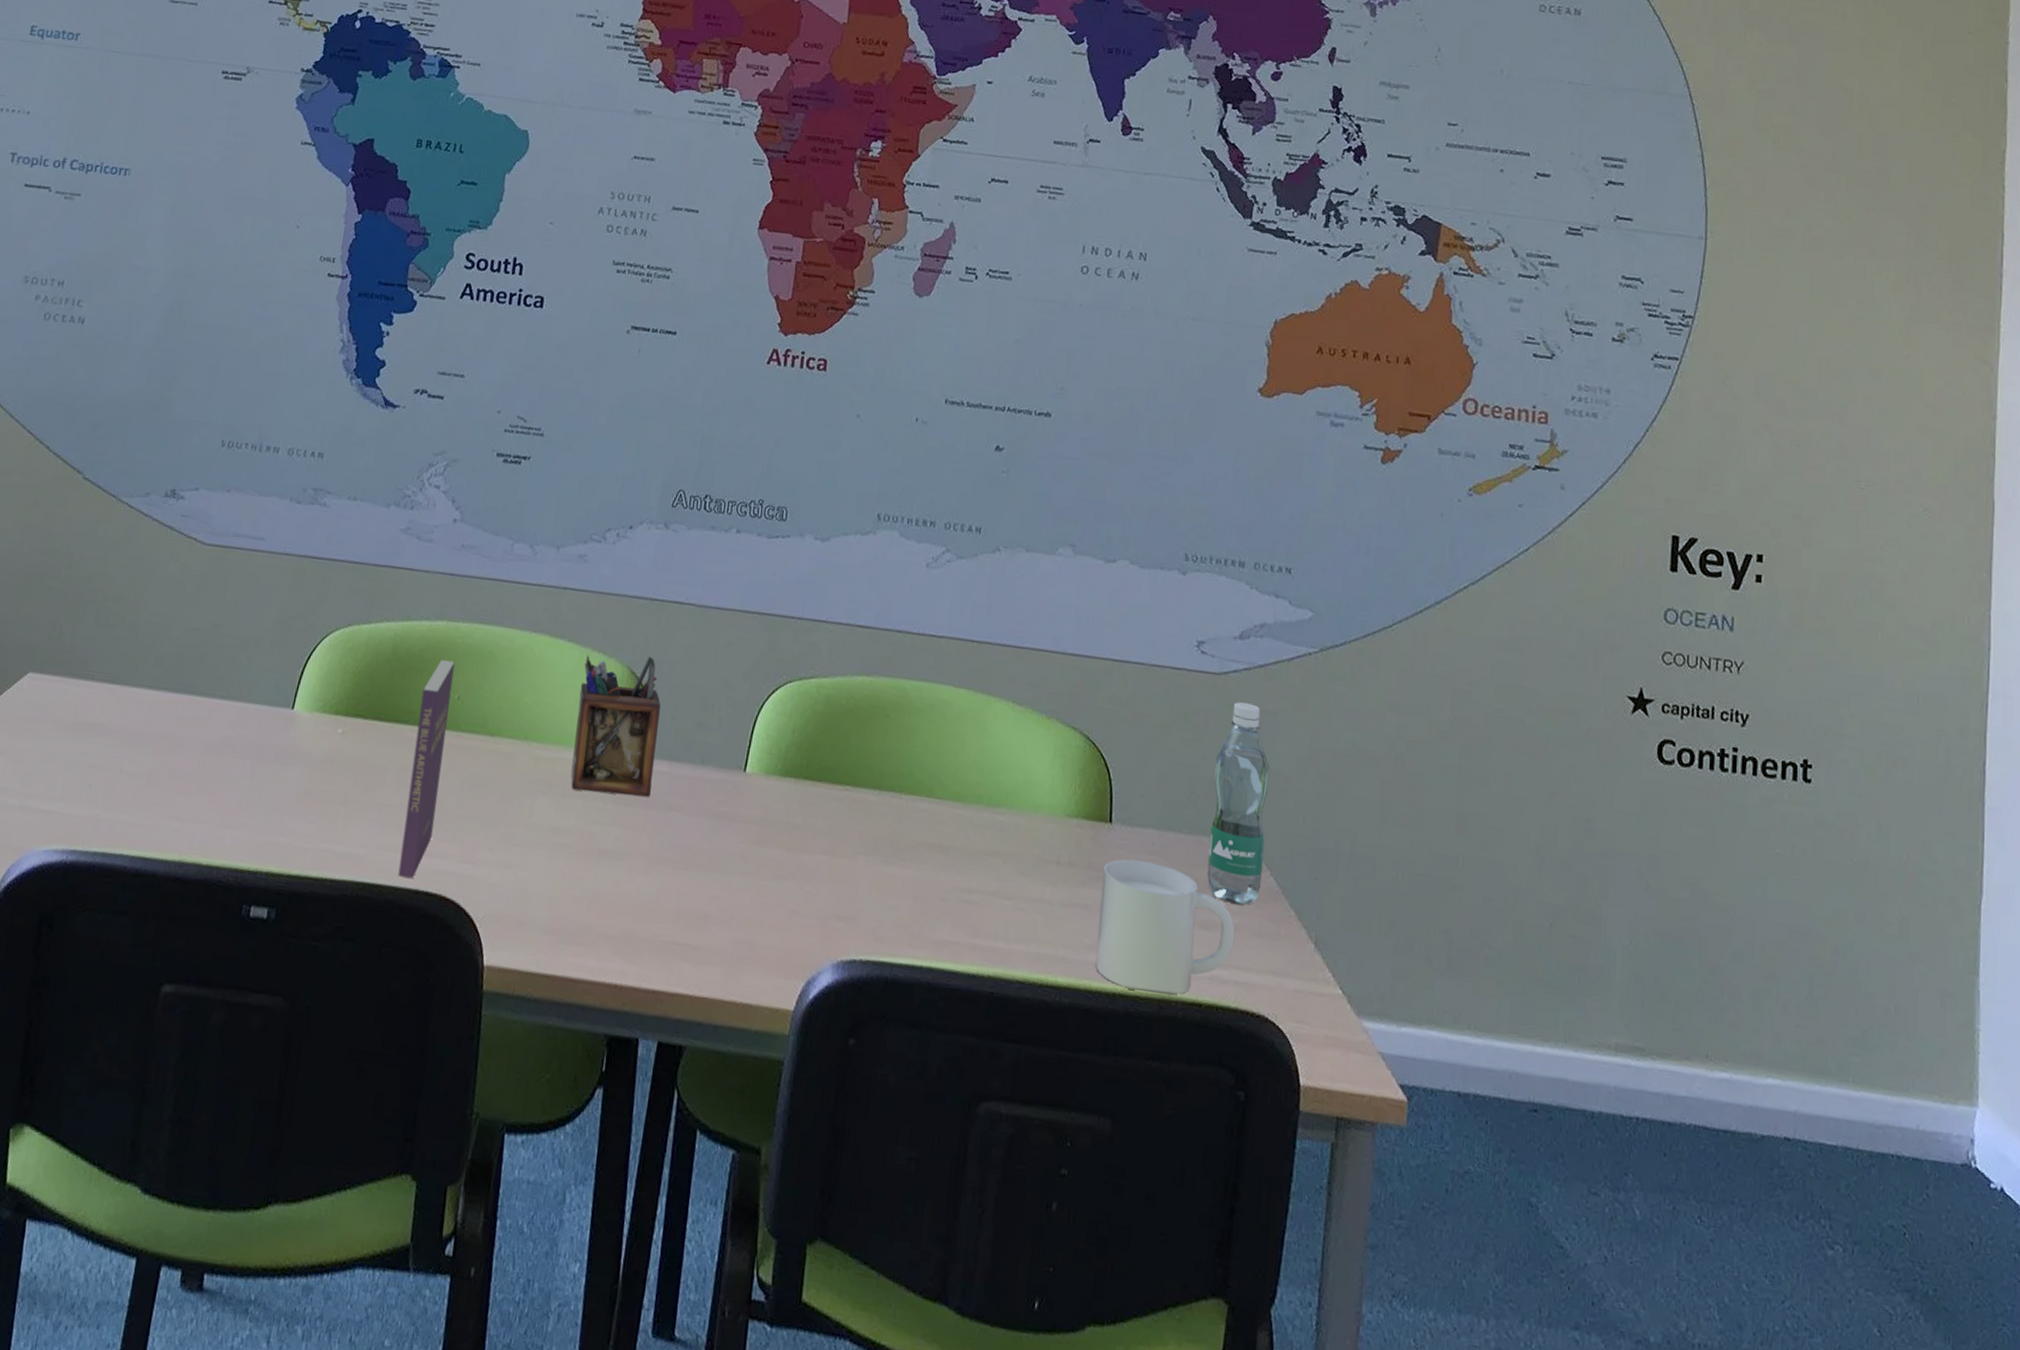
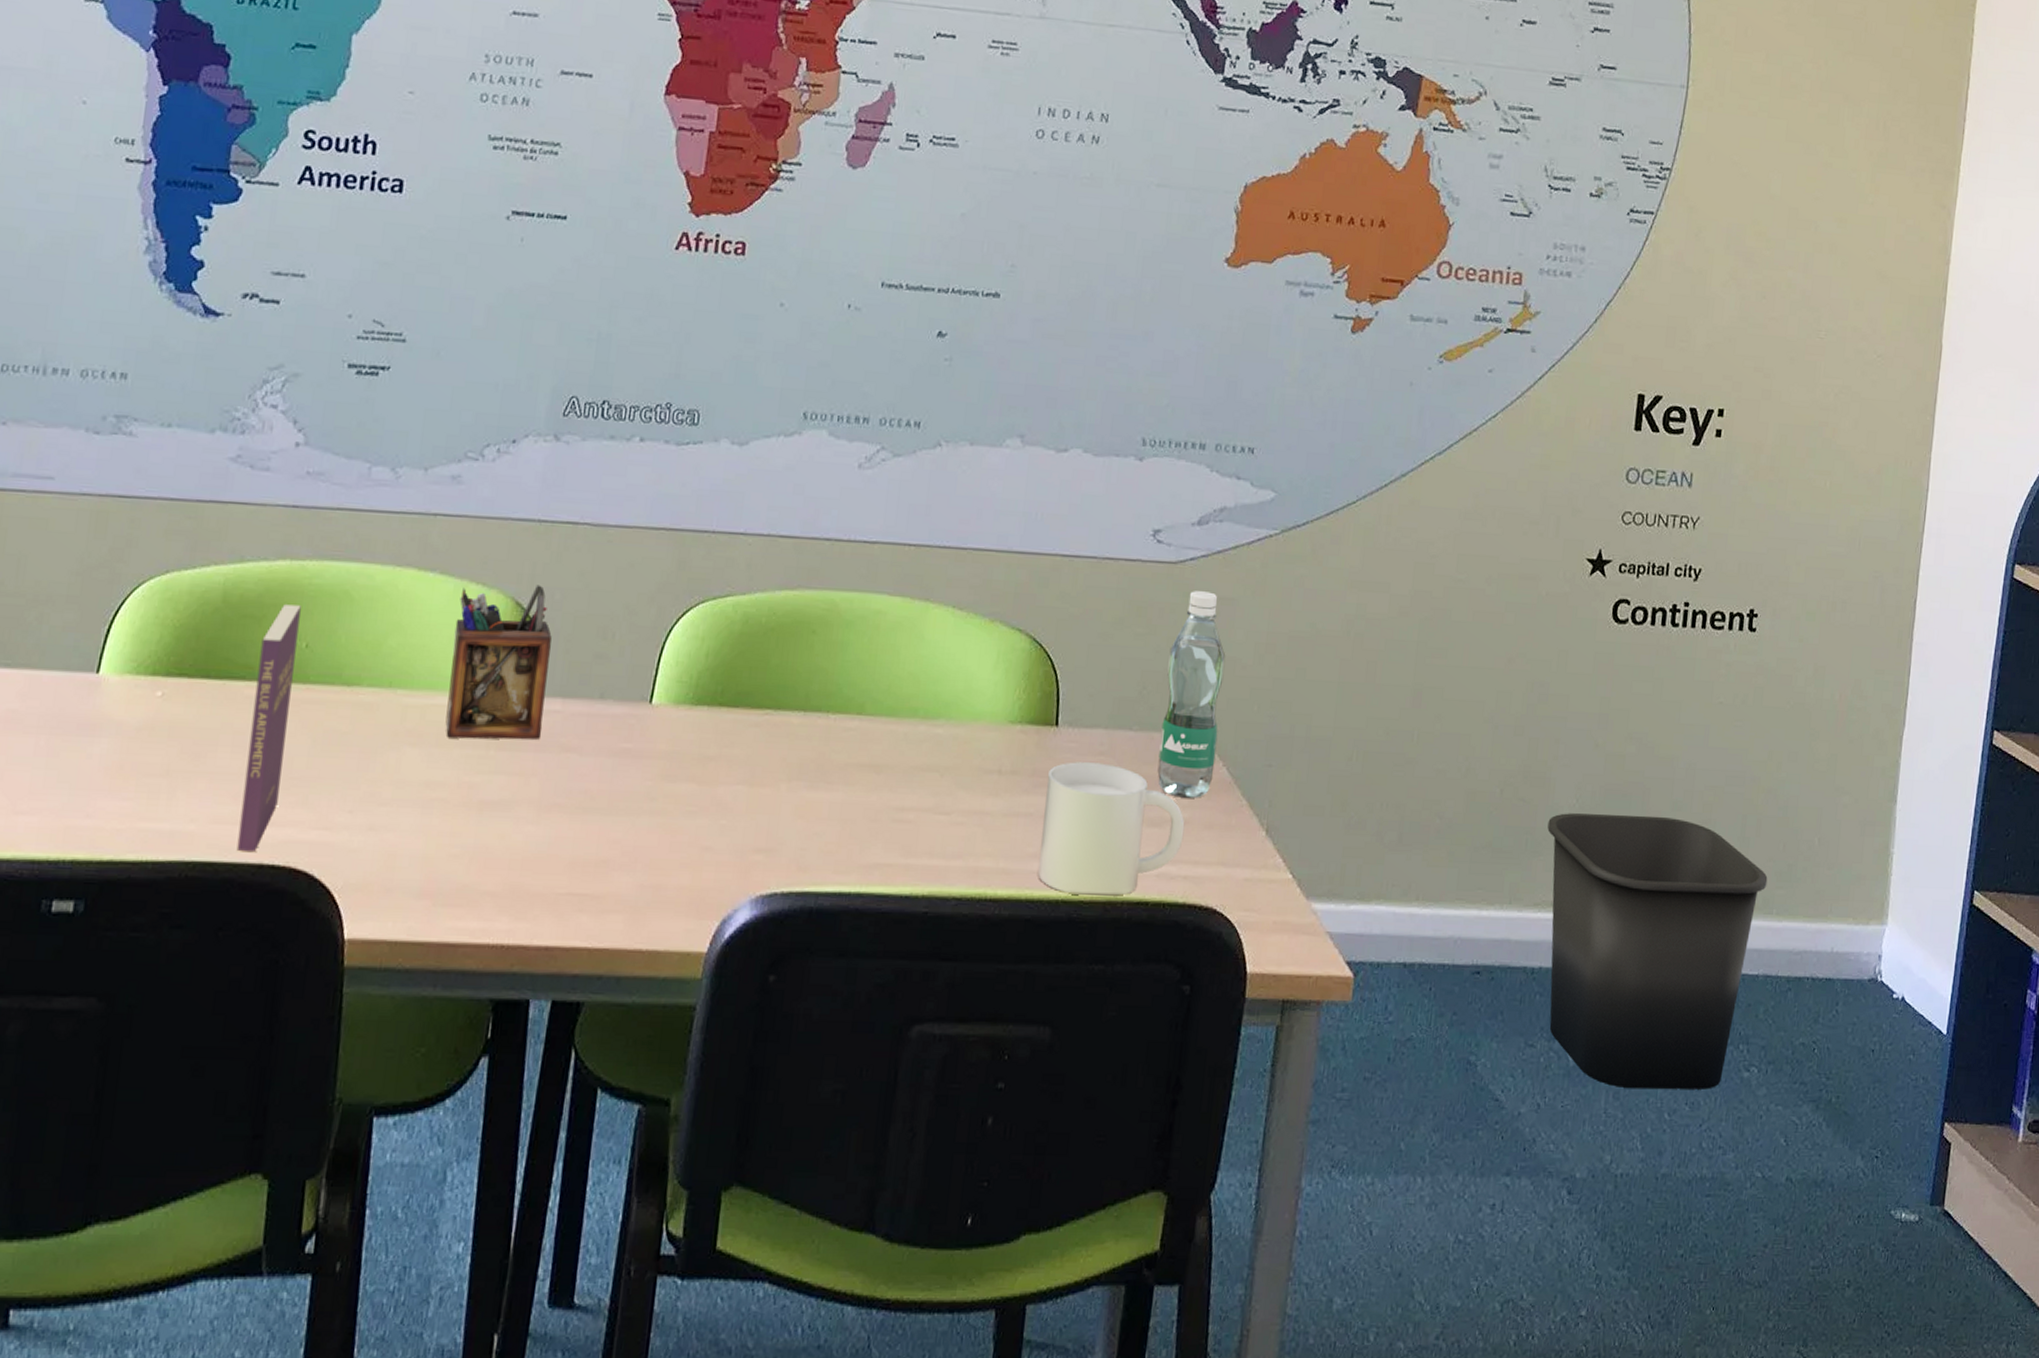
waste bin: none [1601,953,1841,1264] -> present [1547,813,1768,1090]

